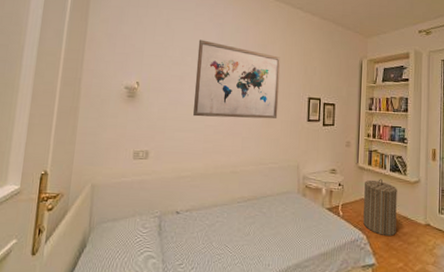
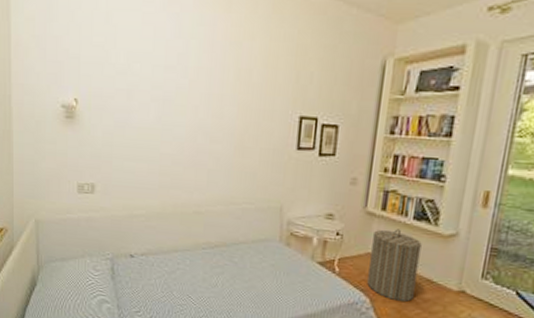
wall art: present [193,40,281,119] -> none [145,38,263,147]

